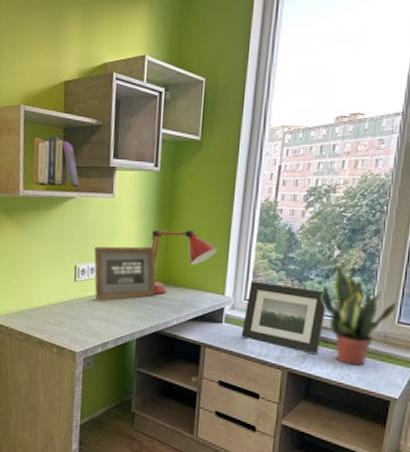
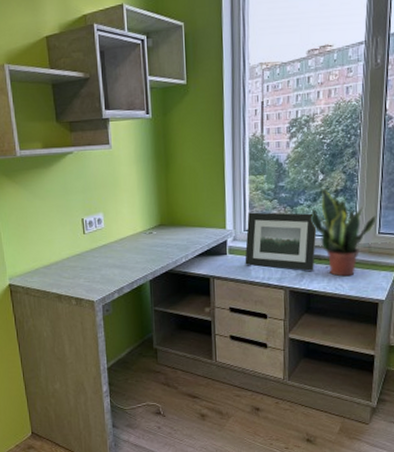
books: present [33,136,80,188] -> none [23,93,76,145]
picture frame: present [94,246,156,301] -> none [99,192,163,249]
desk lamp: present [151,229,218,295] -> none [151,171,215,237]

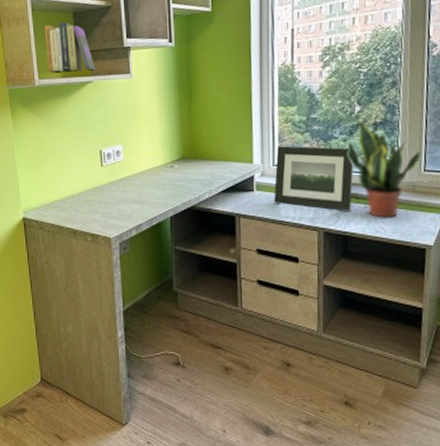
books: none [23,93,76,145] -> present [44,21,96,74]

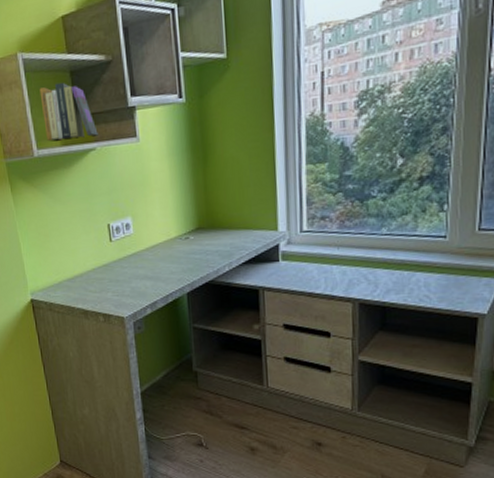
picture frame: present [274,146,354,211] -> none [302,208,395,279]
potted plant: present [347,120,421,218] -> none [387,174,476,286]

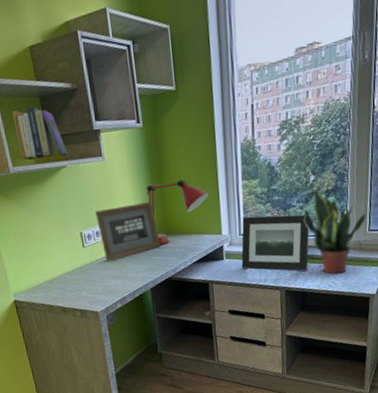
picture frame: none [126,190,201,259] -> present [95,202,161,261]
desk lamp: none [186,163,264,242] -> present [146,179,209,246]
picture frame: none [302,208,395,279] -> present [241,214,310,271]
potted plant: none [387,174,476,286] -> present [303,188,366,274]

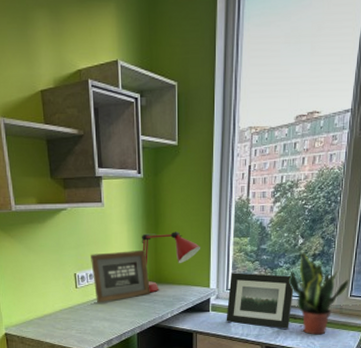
books: present [12,106,68,160] -> none [18,148,69,200]

